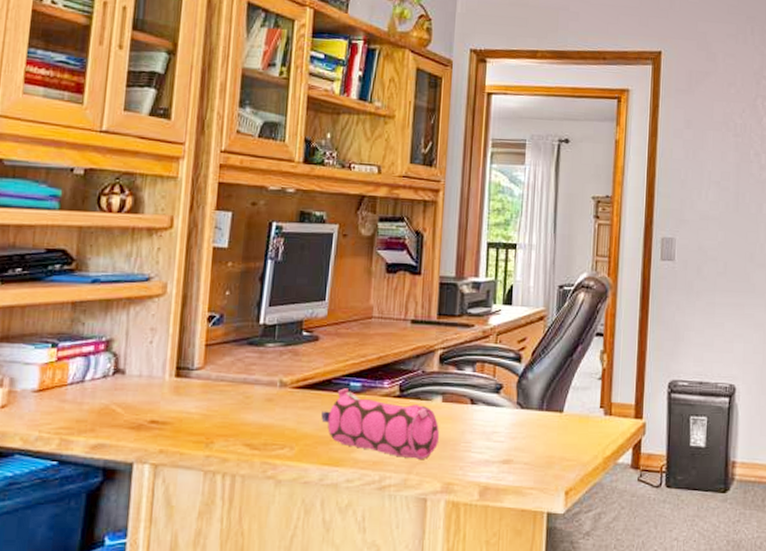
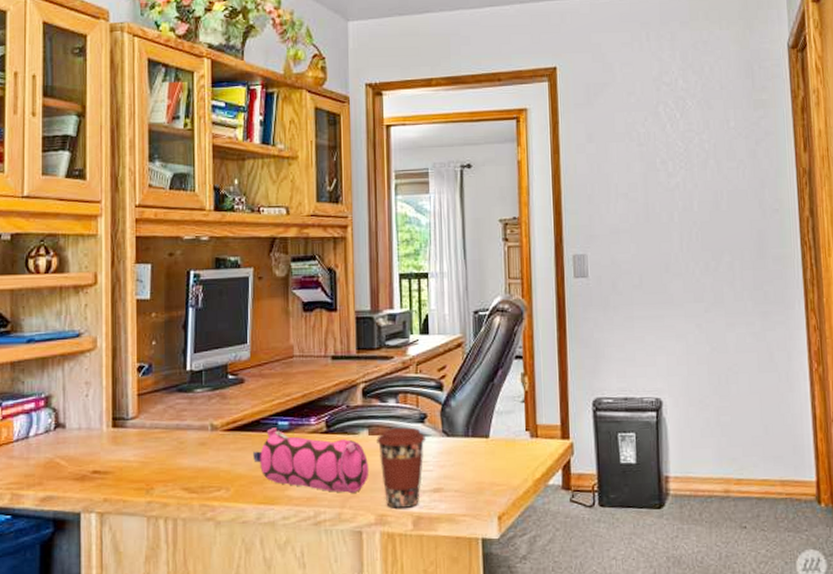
coffee cup: none [450,396,500,477] -> present [377,427,427,508]

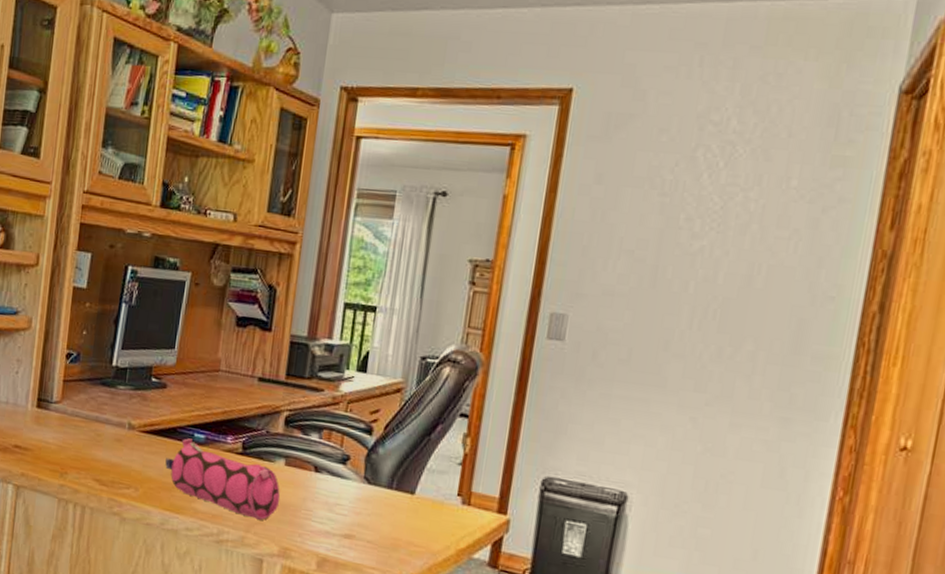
coffee cup: present [377,427,427,508] -> none [292,462,346,548]

